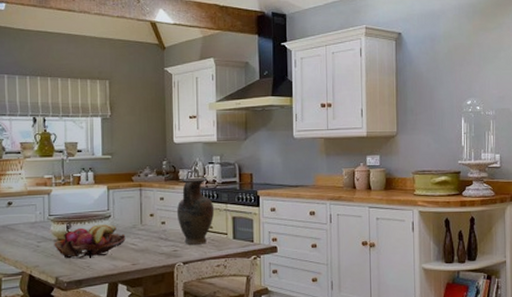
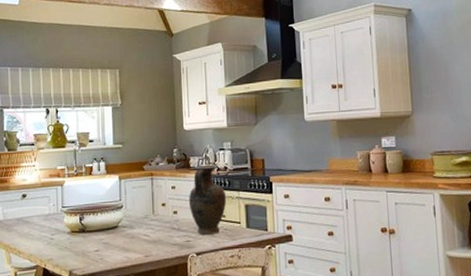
fruit basket: present [54,224,126,259] -> none [67,215,138,252]

